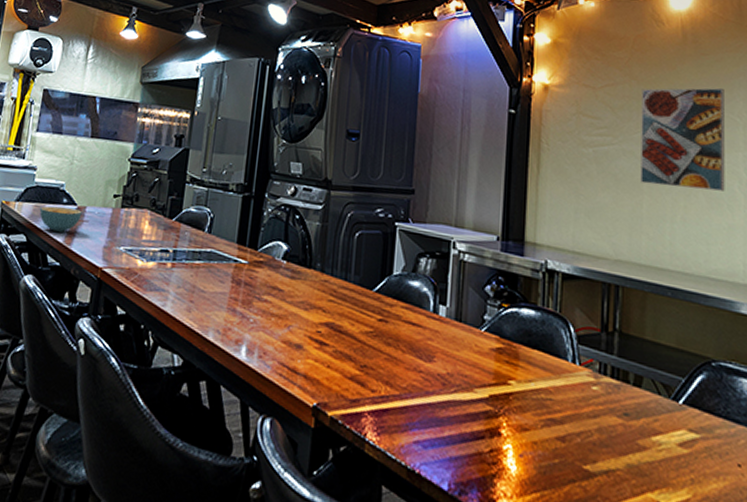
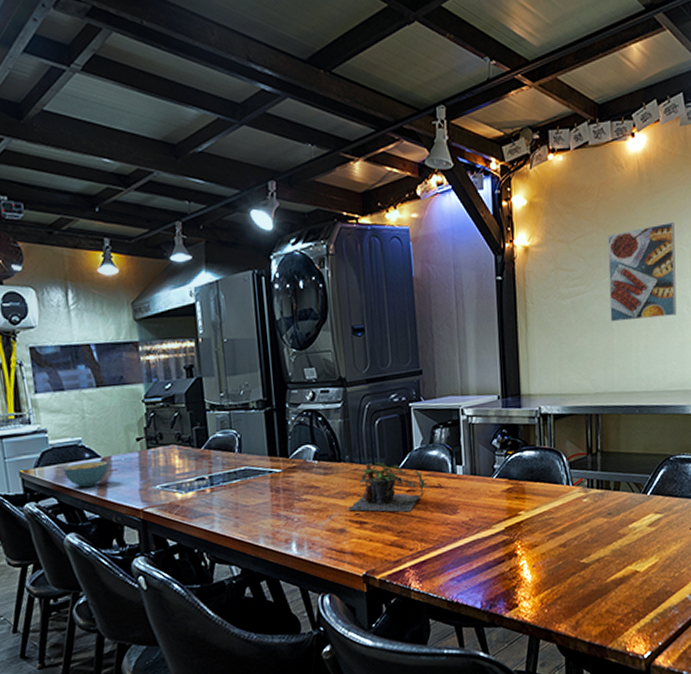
plant: none [308,276,420,345] -> present [347,461,442,512]

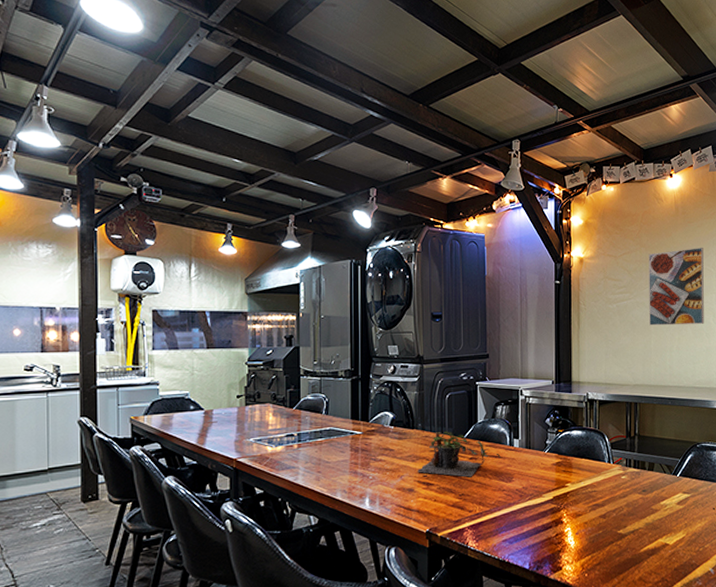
cereal bowl: present [62,461,109,488] -> none [168,413,210,436]

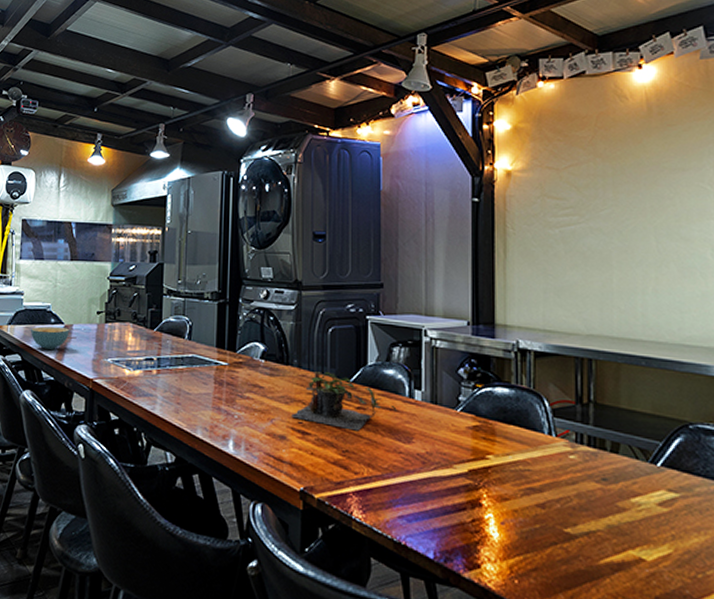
cereal bowl: none [168,413,210,436] -> present [30,326,69,350]
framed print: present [648,248,704,326] -> none [607,158,697,260]

